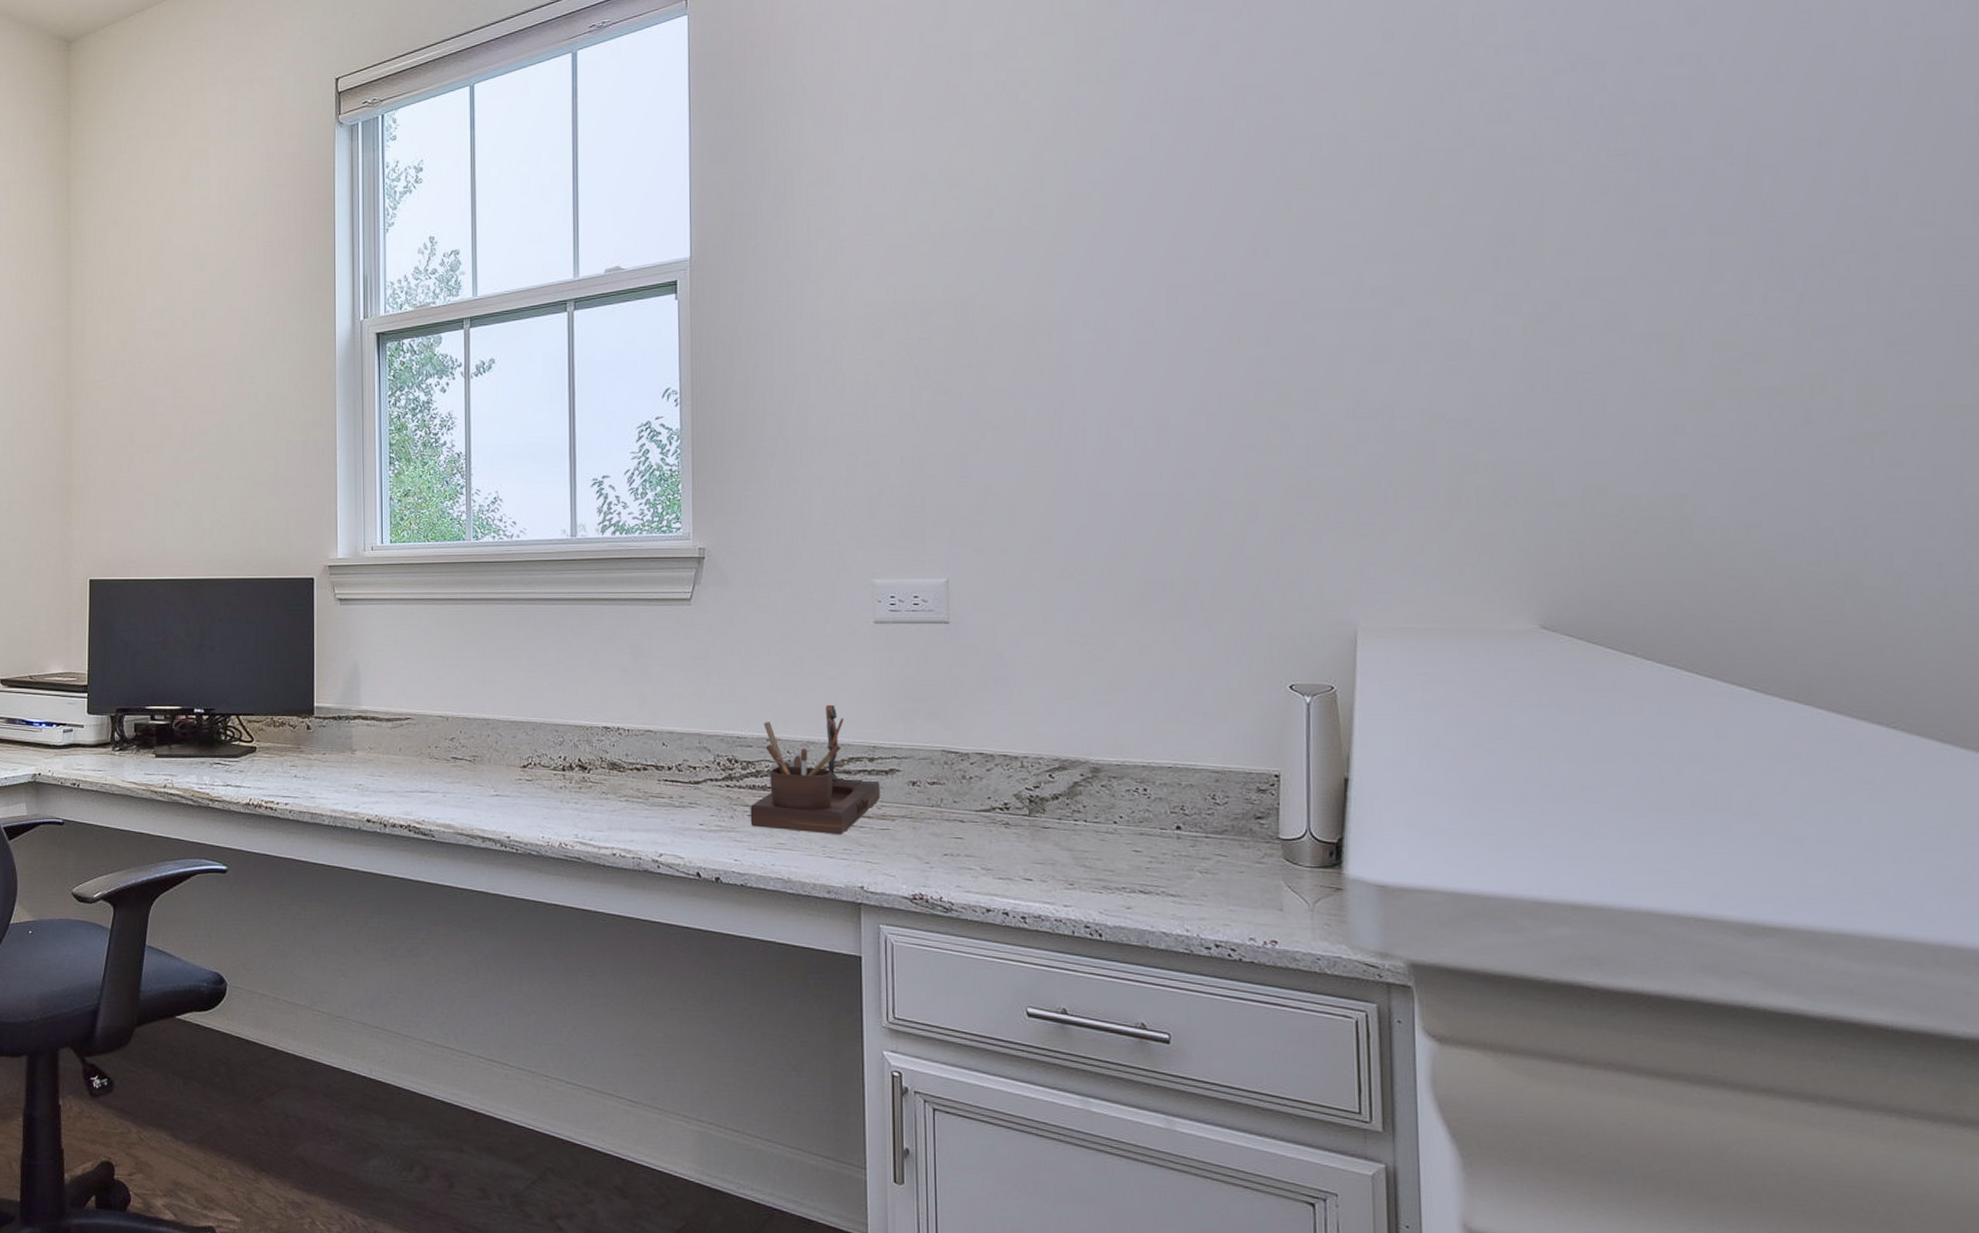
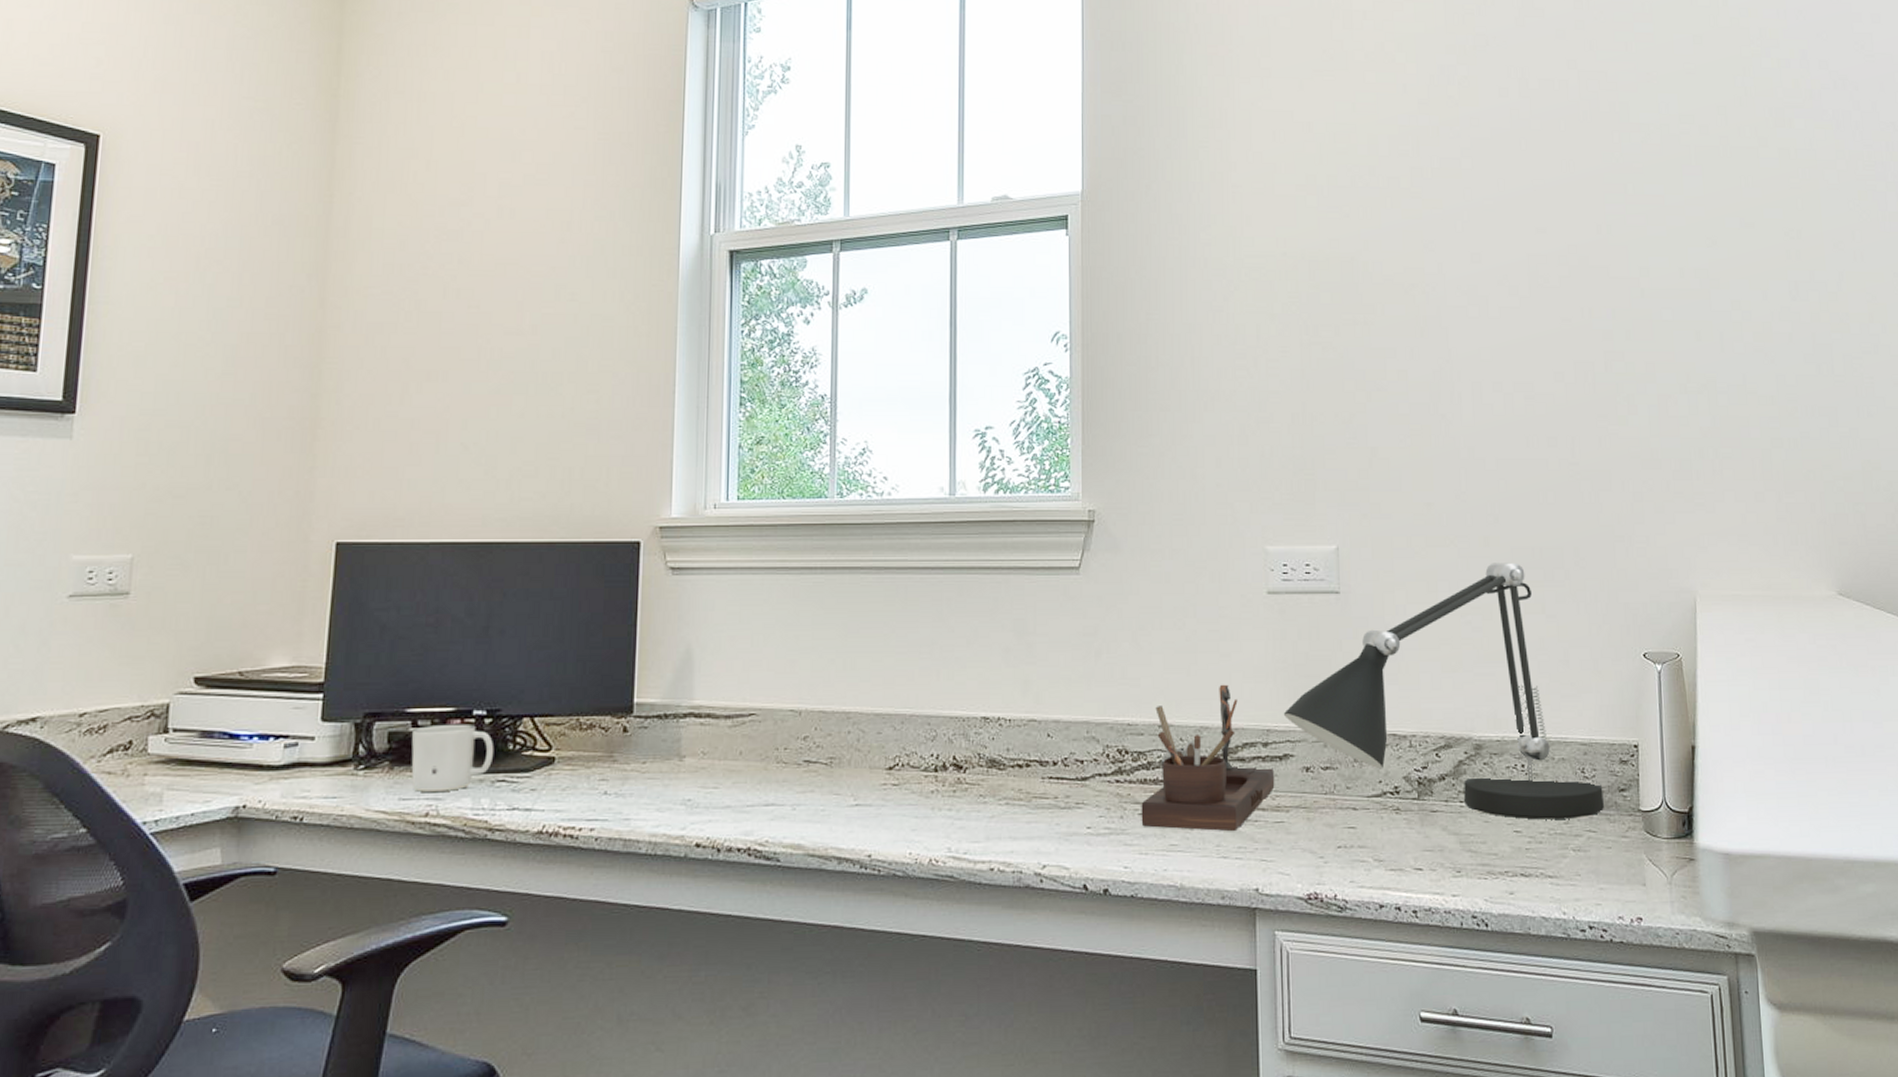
mug: none [150,719,211,770] -> present [411,724,495,792]
desk lamp: none [889,594,1238,842] -> present [1283,562,1605,820]

